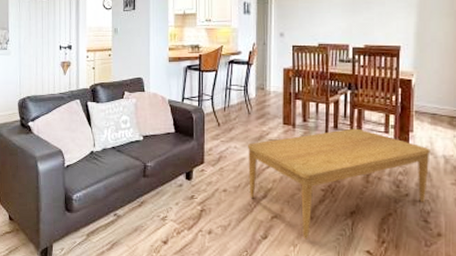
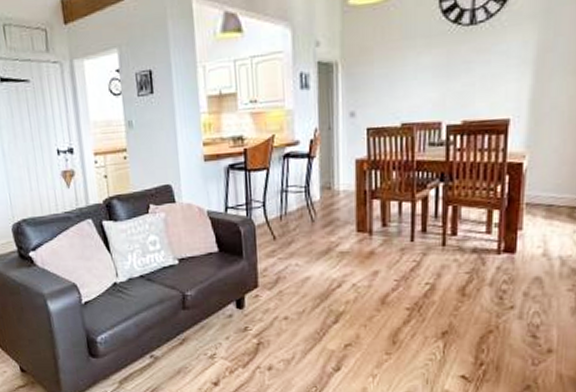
coffee table: present [247,128,430,240] -> none [311,230,543,368]

